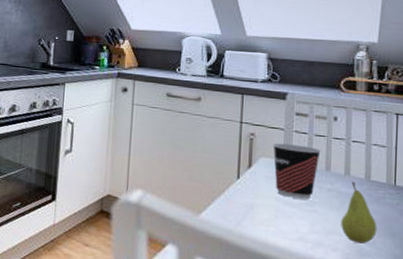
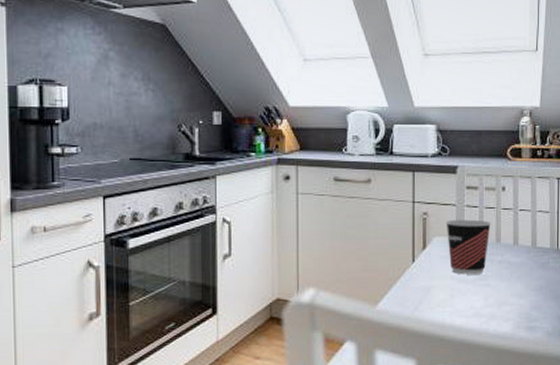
fruit: present [341,181,377,244] -> none [512,250,543,310]

